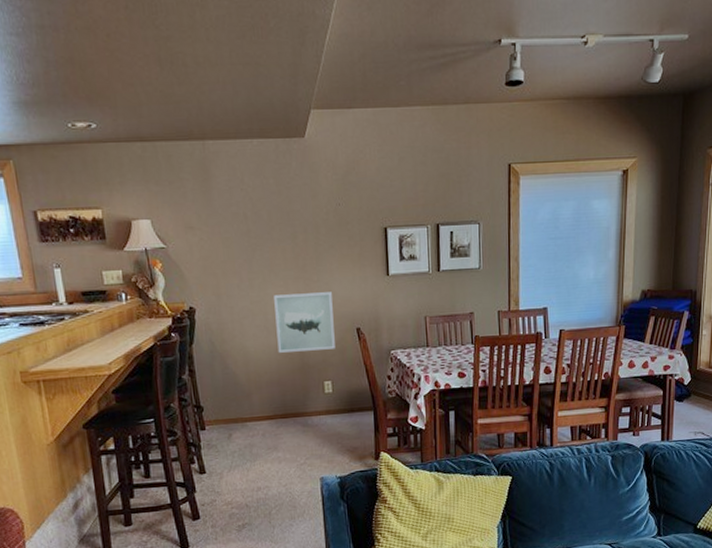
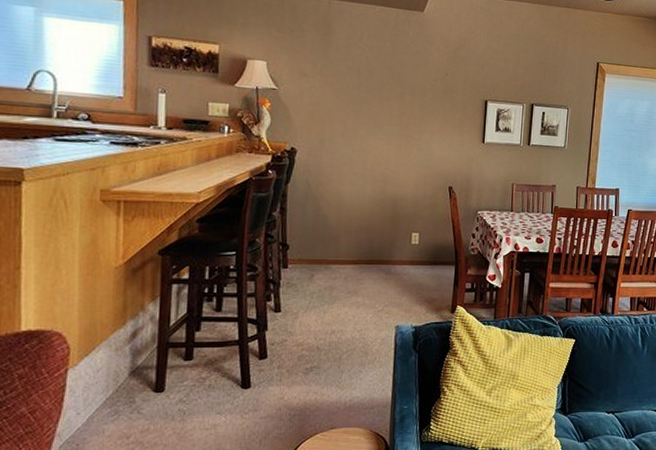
wall art: present [274,292,335,353] -> none [372,147,430,204]

